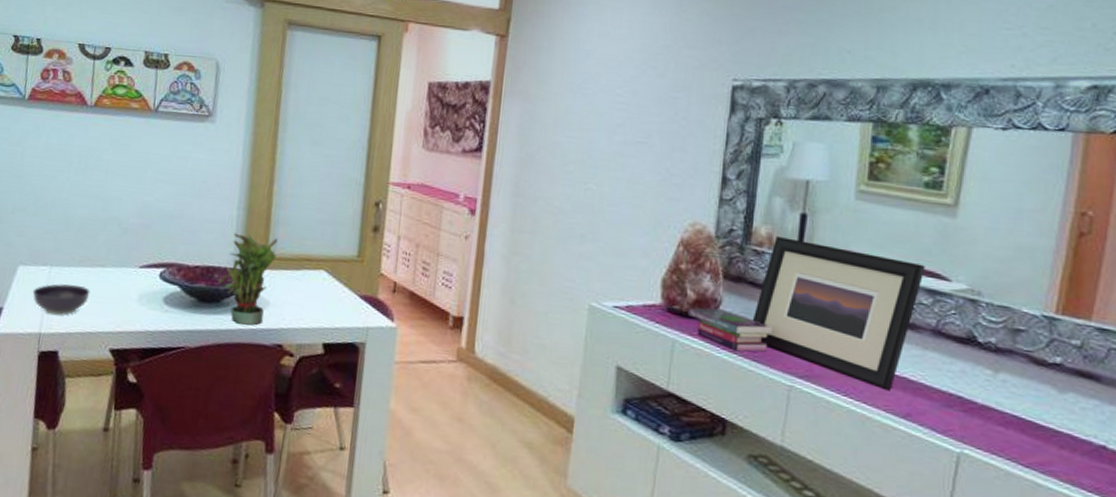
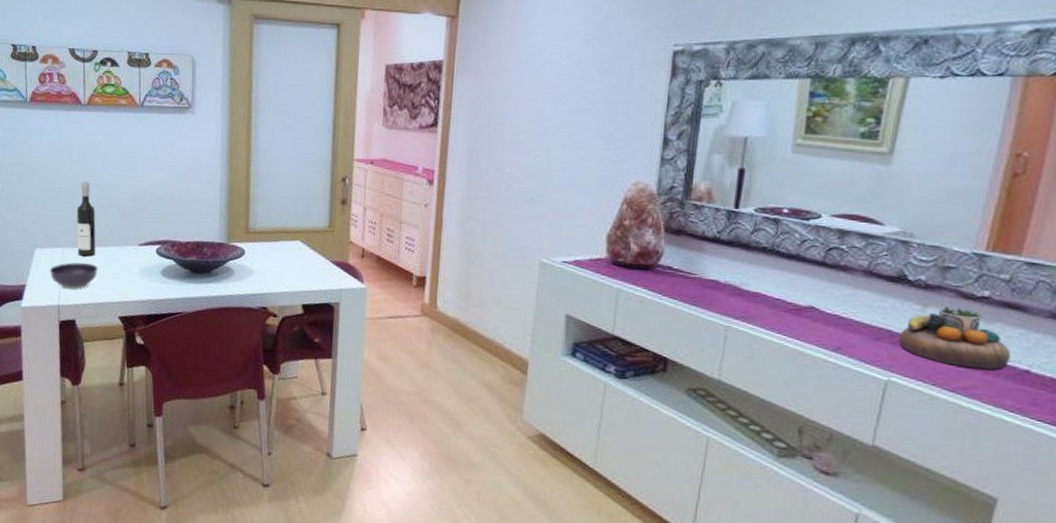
bottle: none [67,192,93,278] -> present [76,182,96,257]
potted plant: present [217,233,277,326] -> none [207,211,257,292]
books: present [687,307,772,353] -> none [631,259,711,298]
picture frame: present [753,237,925,391] -> none [693,191,859,328]
decorative bowl: none [971,372,1087,447] -> present [899,306,1011,372]

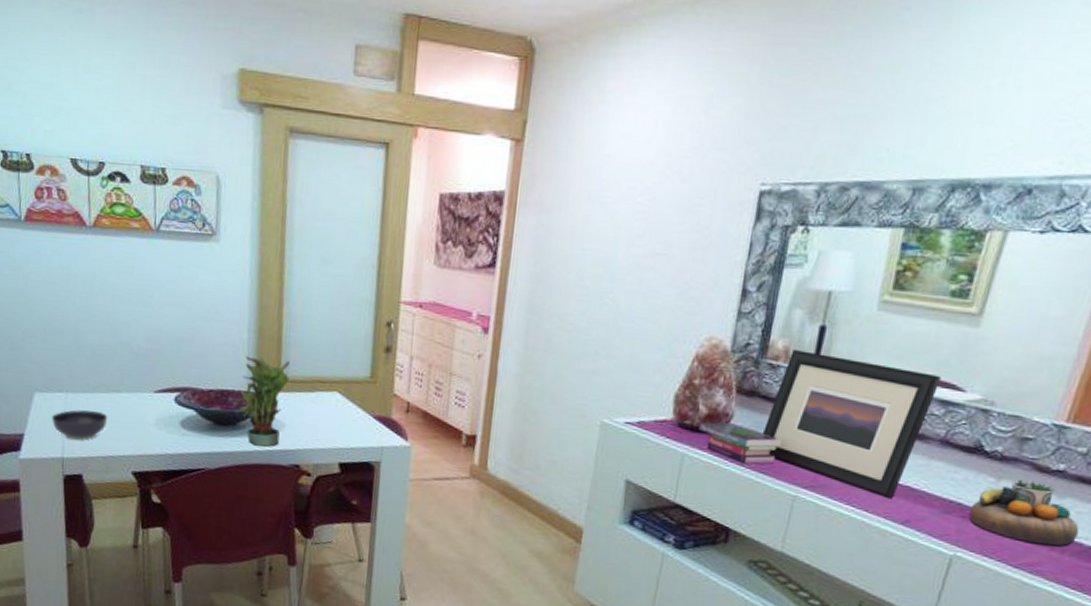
bottle: present [76,182,96,257] -> none [82,317,105,404]
potted plant: none [207,211,257,292] -> present [232,356,290,447]
books: none [631,259,711,298] -> present [698,422,782,465]
picture frame: none [693,191,859,328] -> present [763,350,941,499]

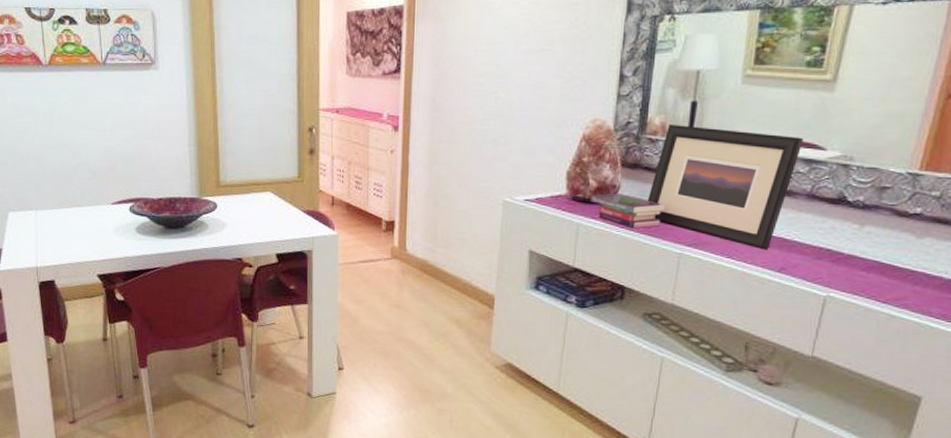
bowl: present [51,409,108,440] -> none [24,224,73,250]
potted plant: present [232,356,290,447] -> none [180,166,228,244]
decorative bowl: present [969,479,1079,548] -> none [838,224,939,283]

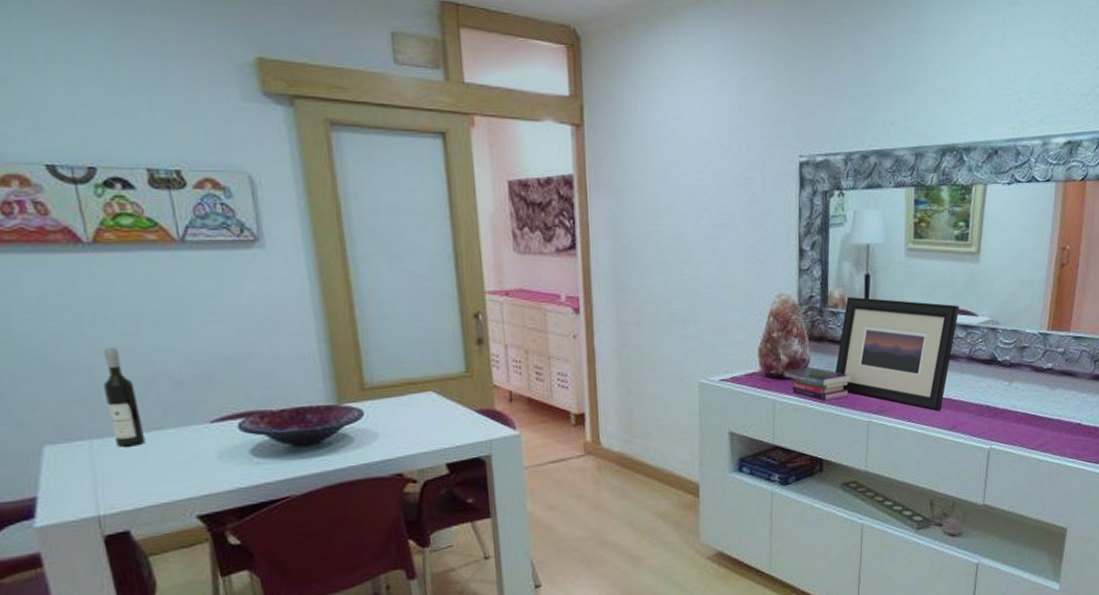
bottle: none [47,143,70,218] -> present [103,348,146,447]

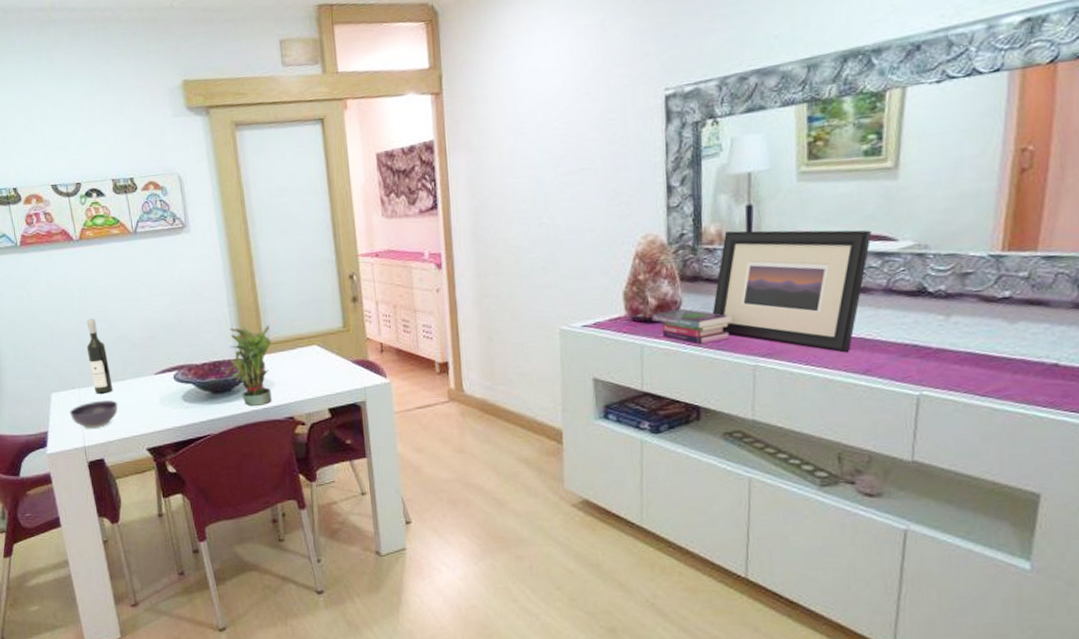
bowl: none [73,454,154,493] -> present [69,400,119,429]
potted plant: none [312,365,375,462] -> present [225,325,272,406]

